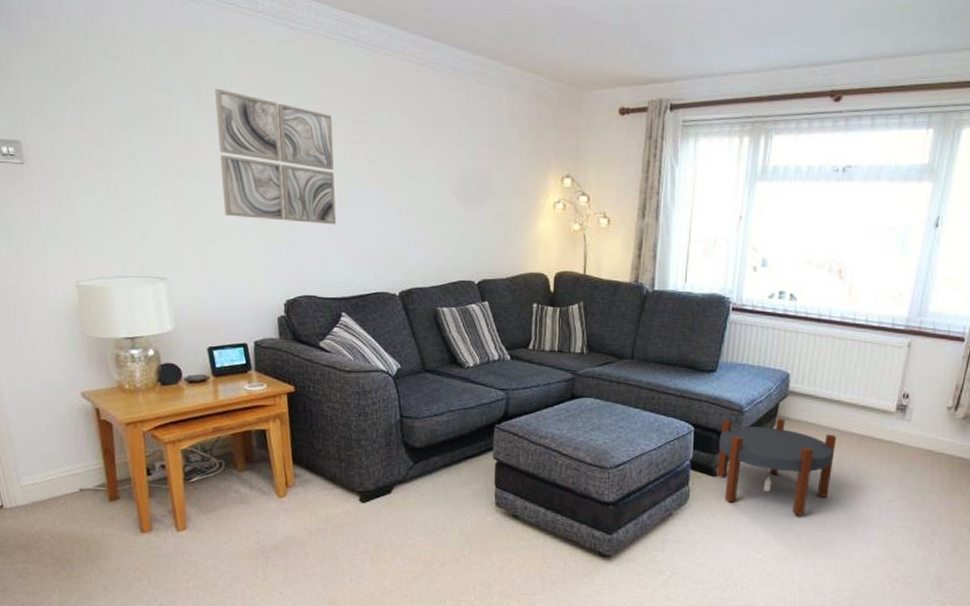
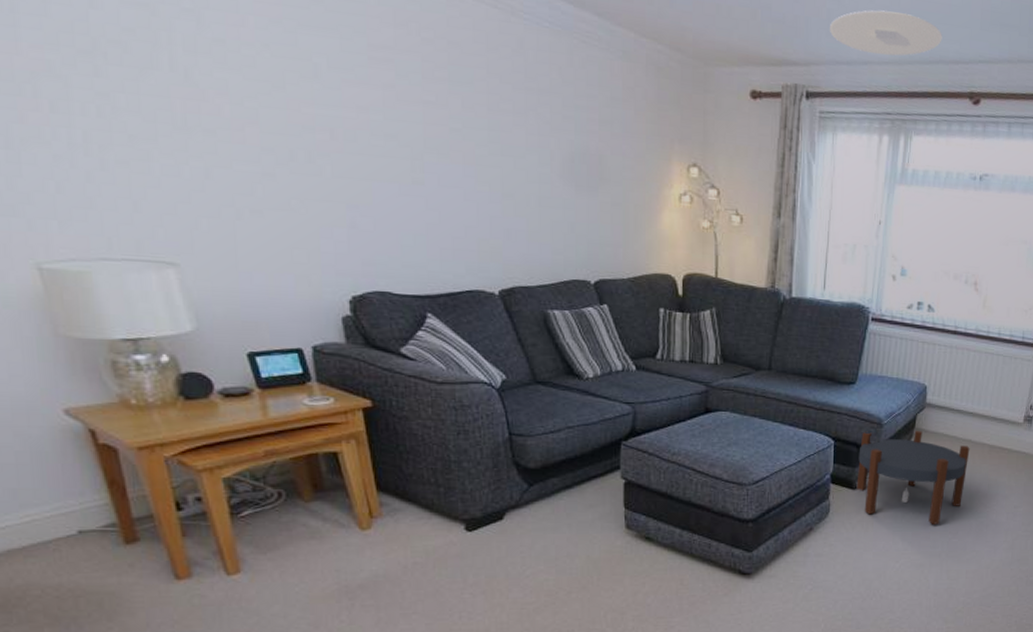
wall art: present [214,88,337,225] -> none [223,14,412,206]
ceiling light: none [693,26,802,66] -> present [830,10,943,56]

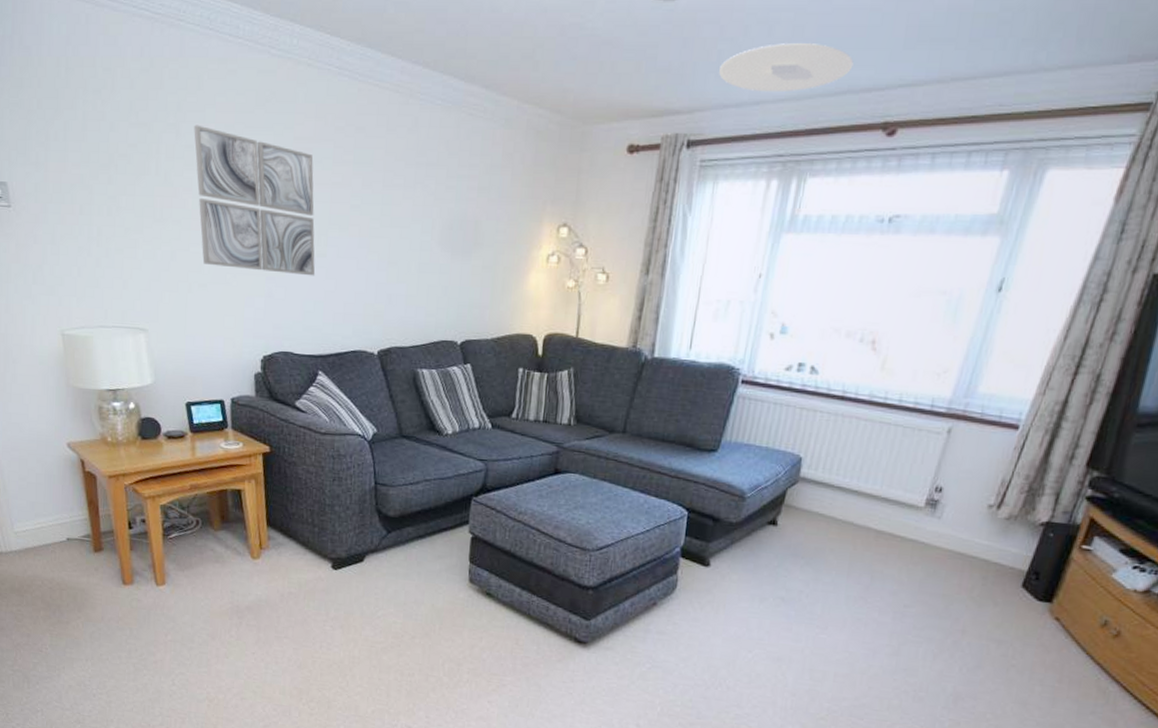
wall art: none [223,14,412,206] -> present [194,125,316,276]
side table: present [856,431,970,524] -> none [709,503,851,616]

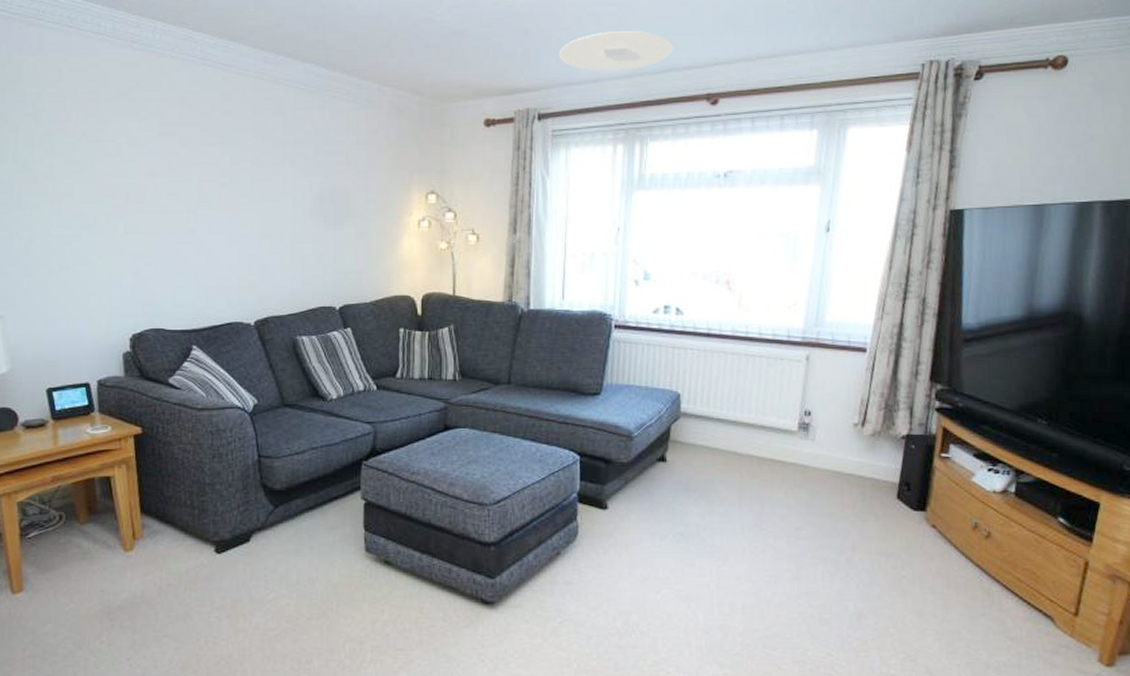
wall art: present [194,125,316,276] -> none [54,114,186,252]

